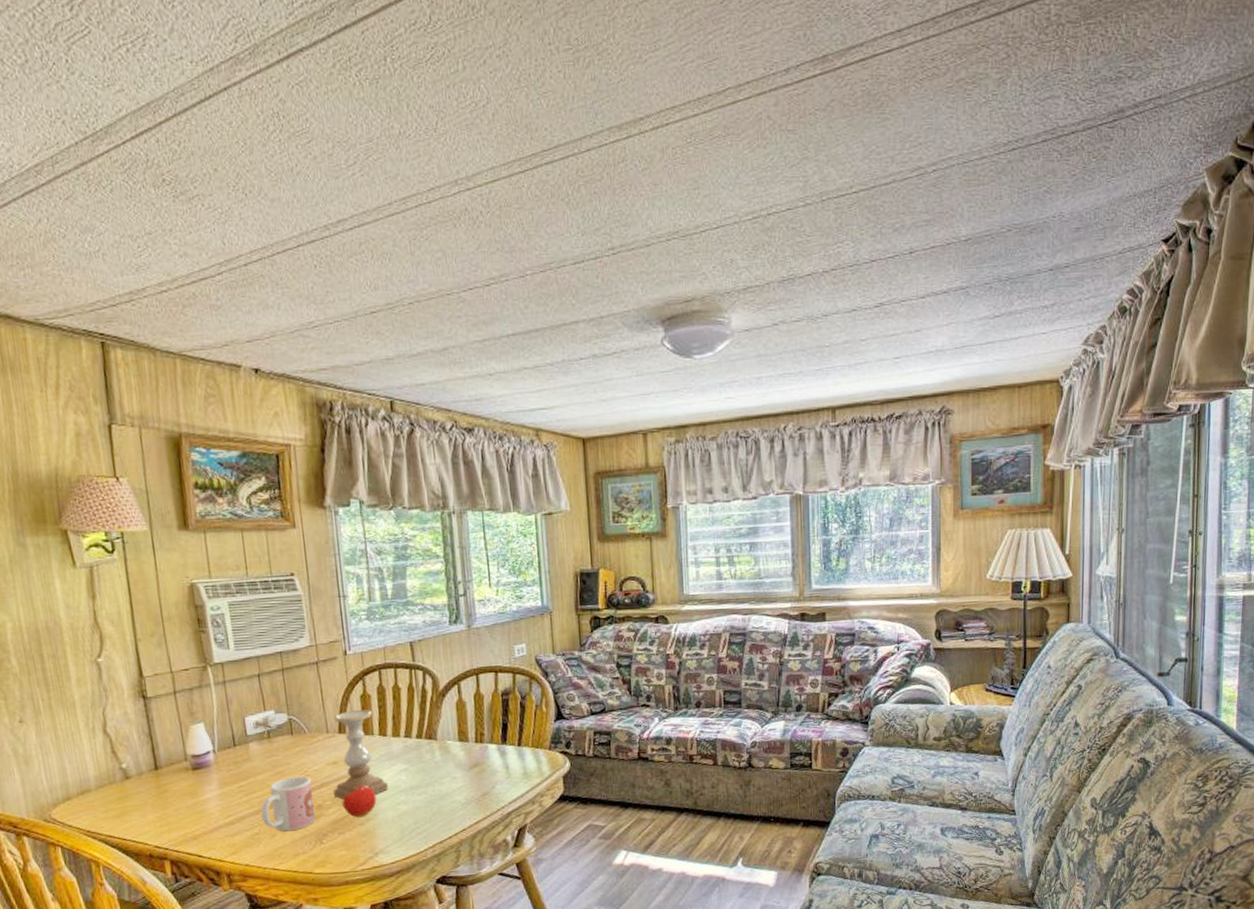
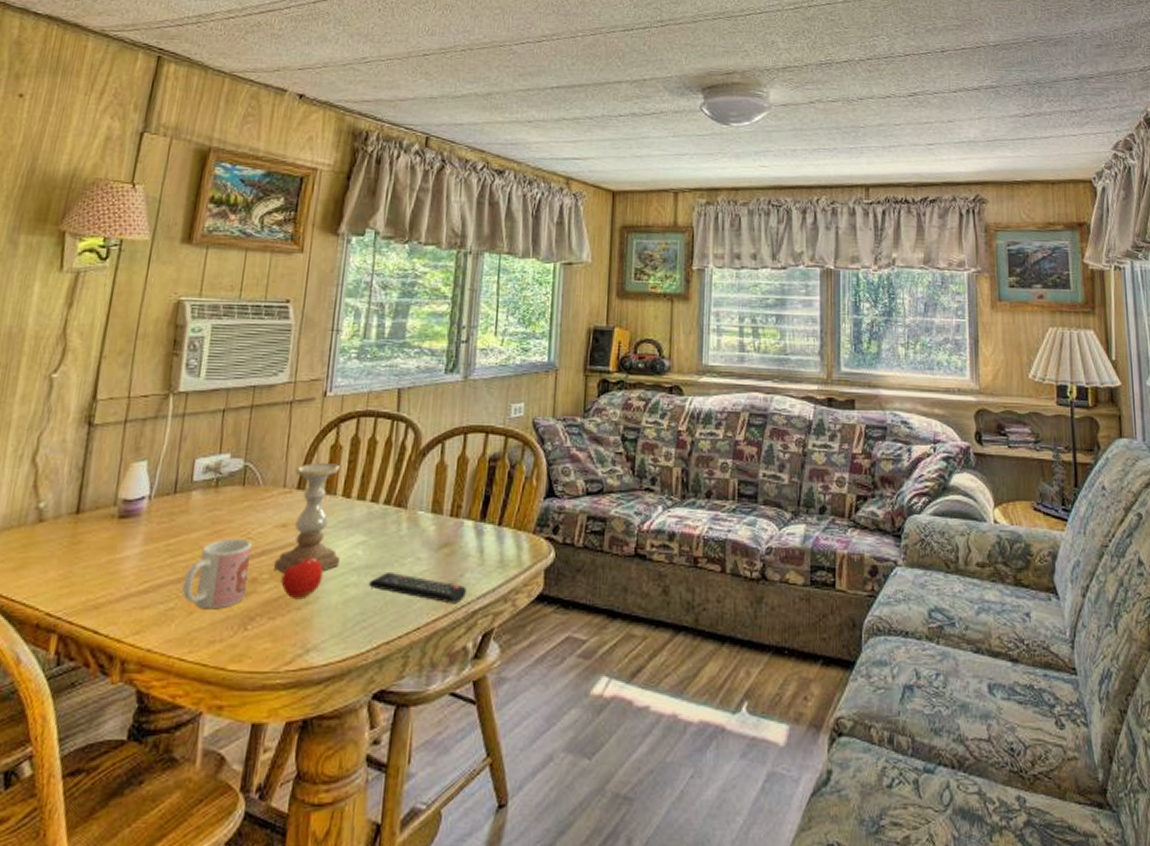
remote control: none [415,790,499,810] -> present [368,571,466,604]

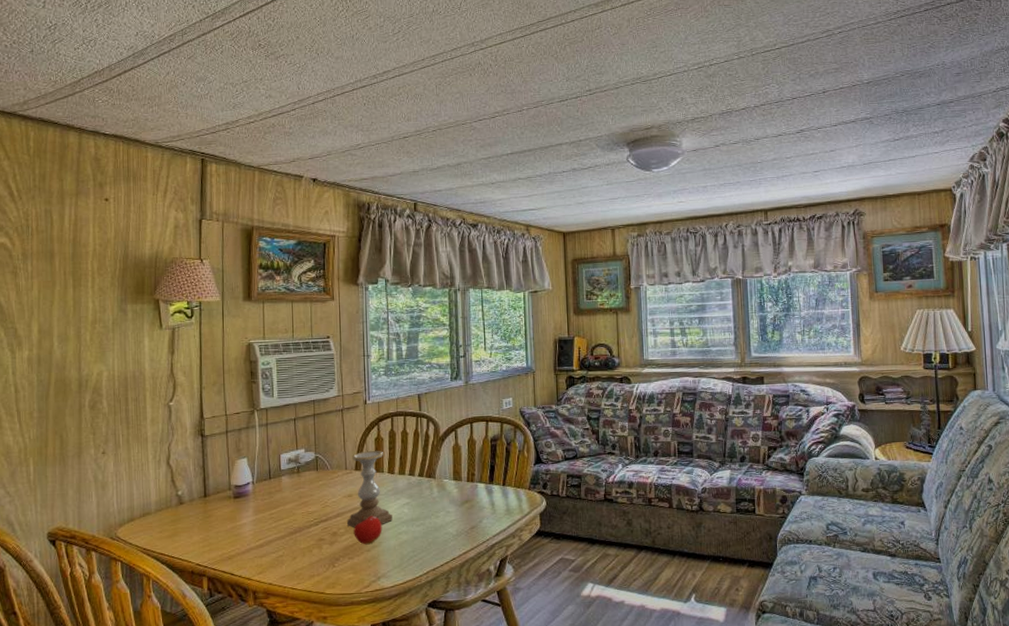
mug: present [182,539,252,610] -> none [286,506,331,555]
remote control: present [368,571,466,604] -> none [415,522,485,541]

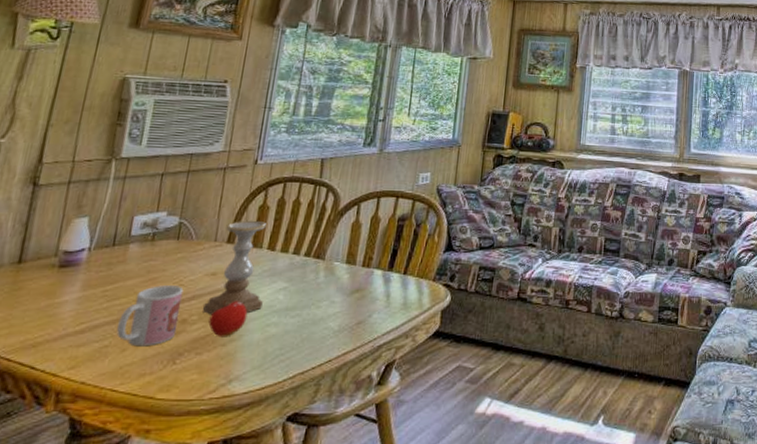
mug: none [286,506,331,555] -> present [116,285,184,347]

